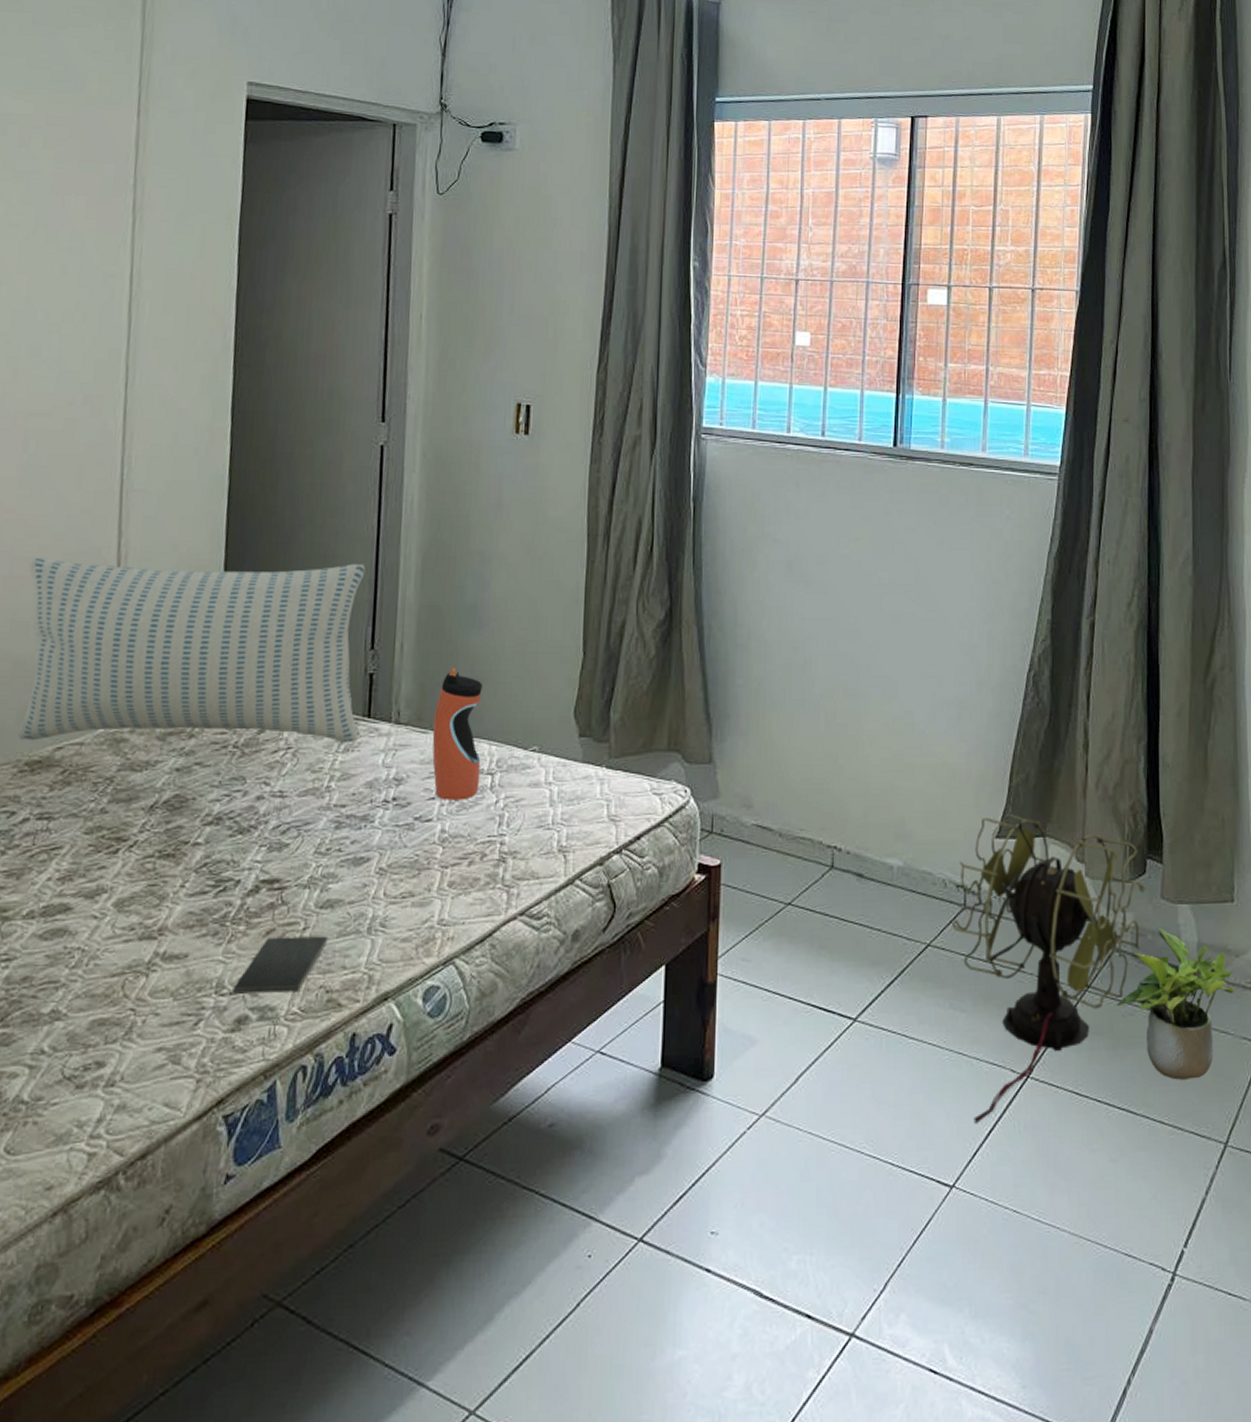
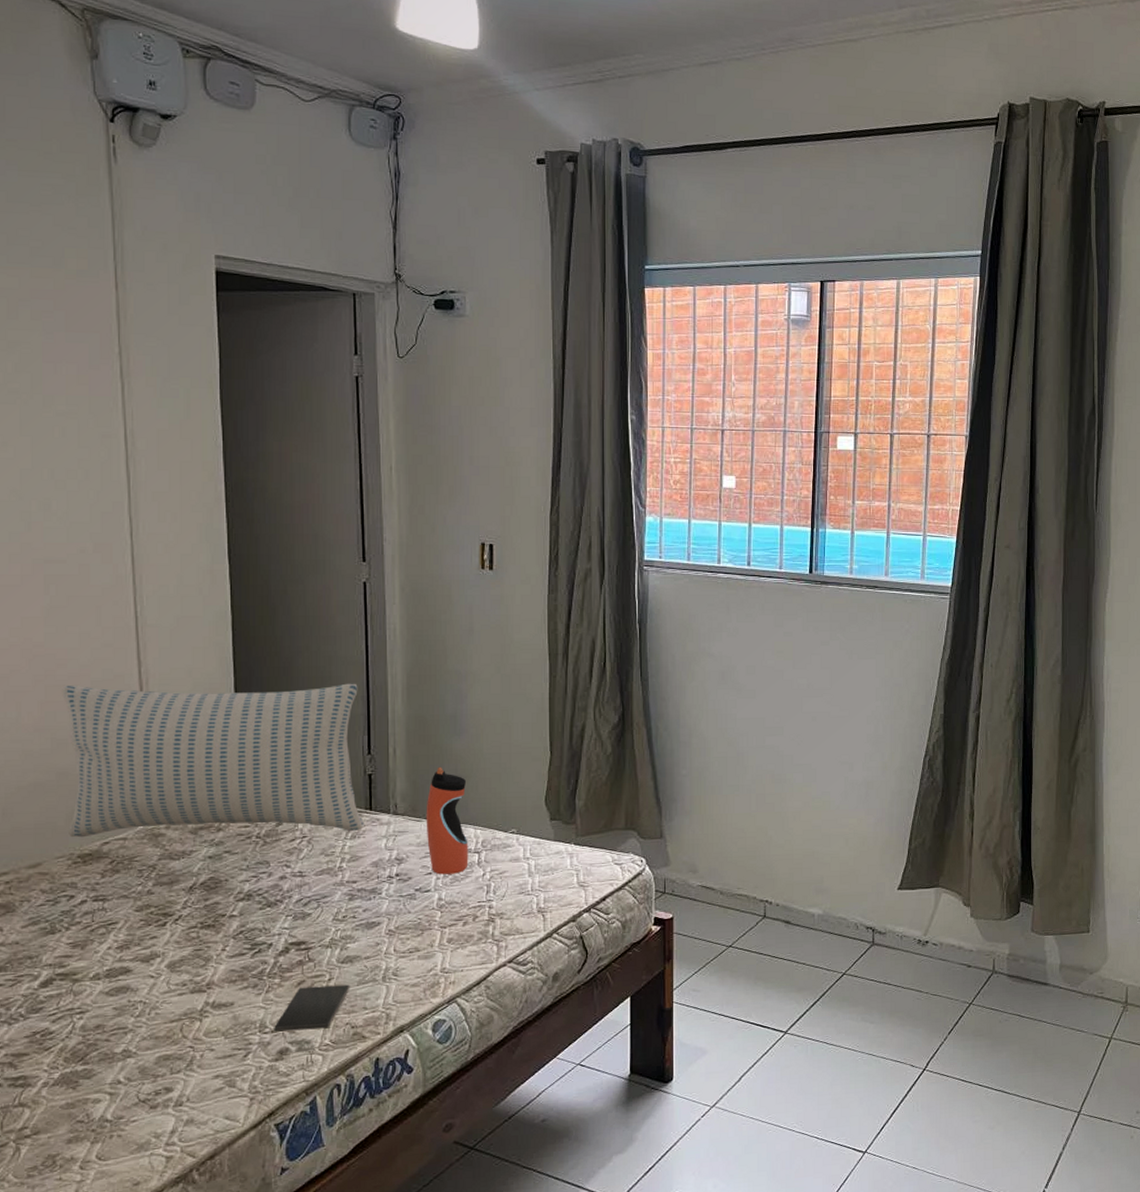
electric fan: present [952,814,1146,1125] -> none [863,871,1019,1106]
potted plant: present [1116,926,1235,1080] -> none [995,953,1089,1067]

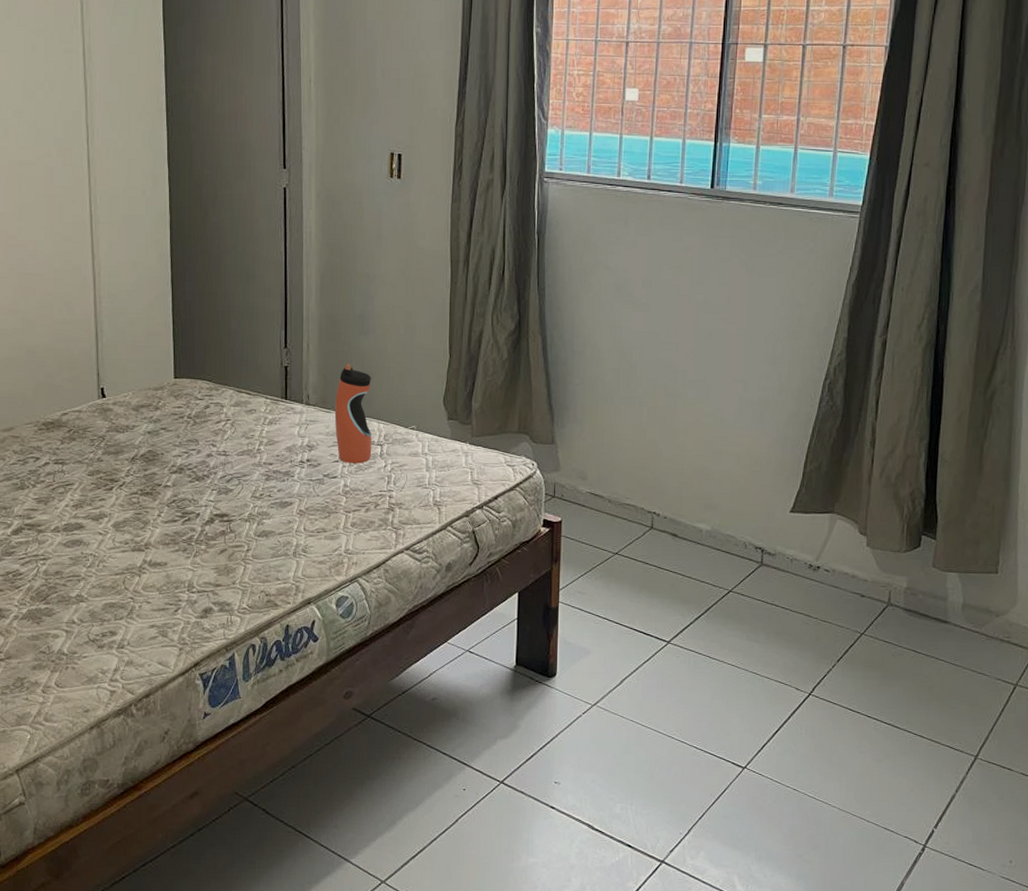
pillow: present [62,683,364,838] -> none [31,273,280,417]
smartphone: present [274,984,350,1032] -> none [200,555,265,594]

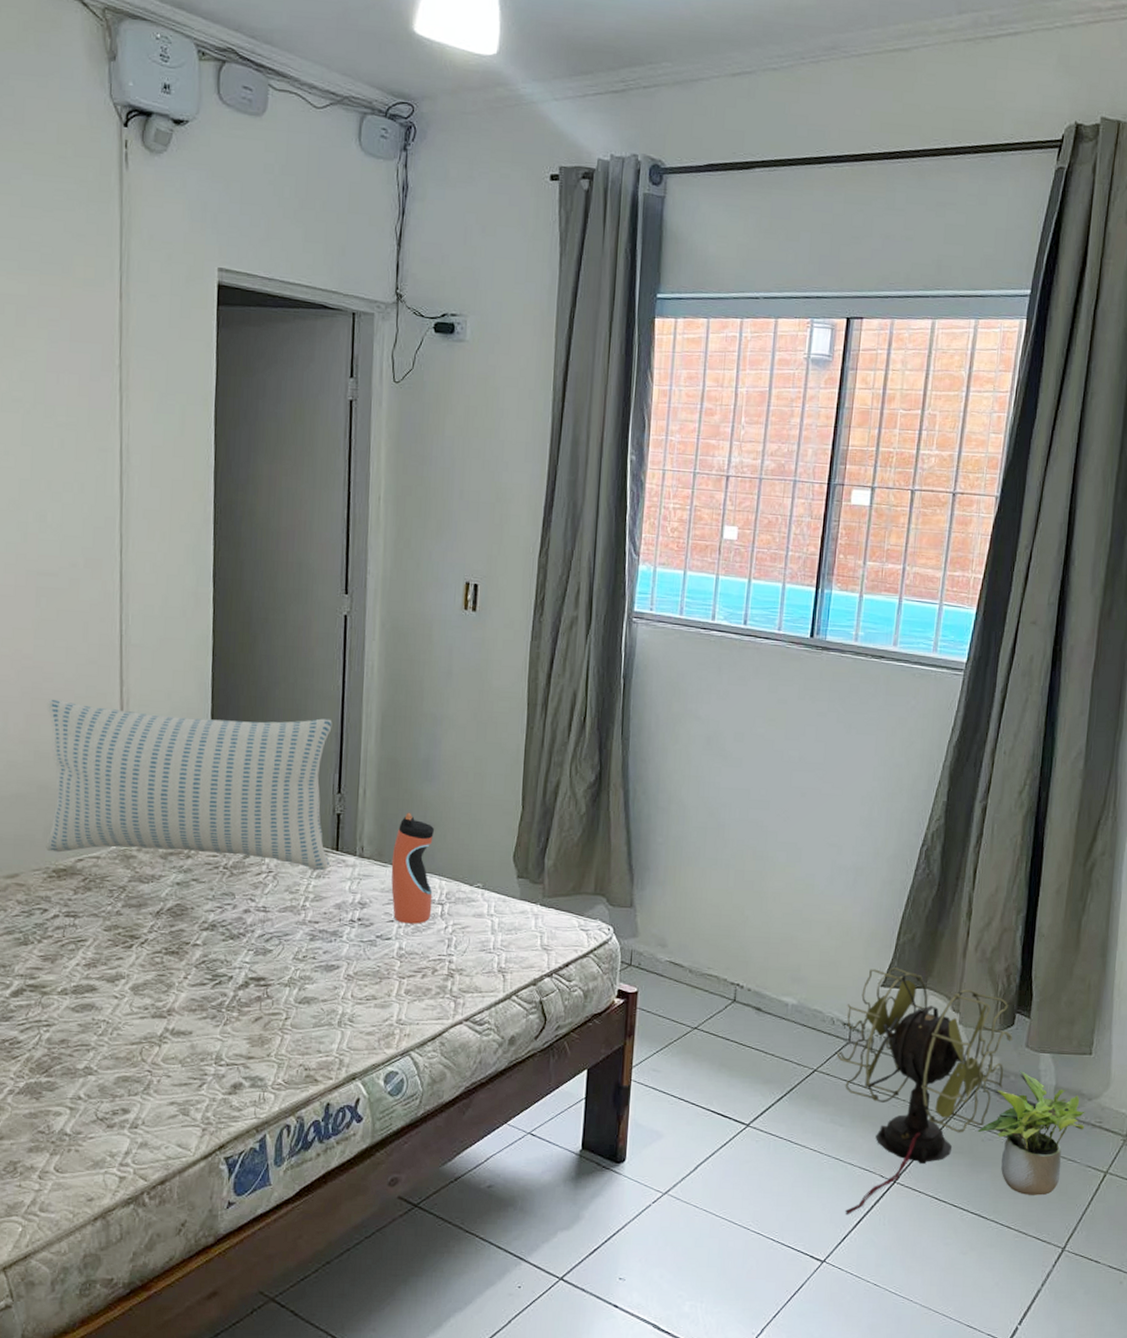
pillow: none [31,273,280,417] -> present [46,698,332,870]
electric fan: none [750,494,920,725] -> present [837,967,1013,1216]
potted plant: none [888,588,994,707] -> present [977,1069,1085,1196]

